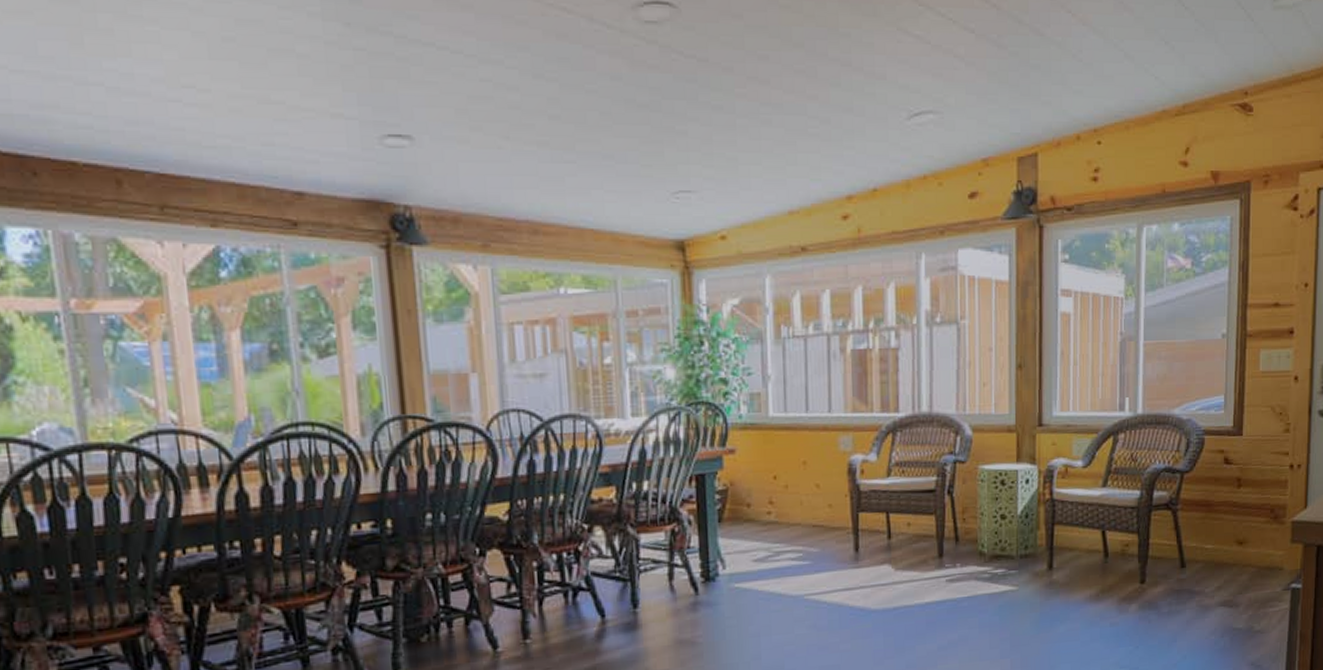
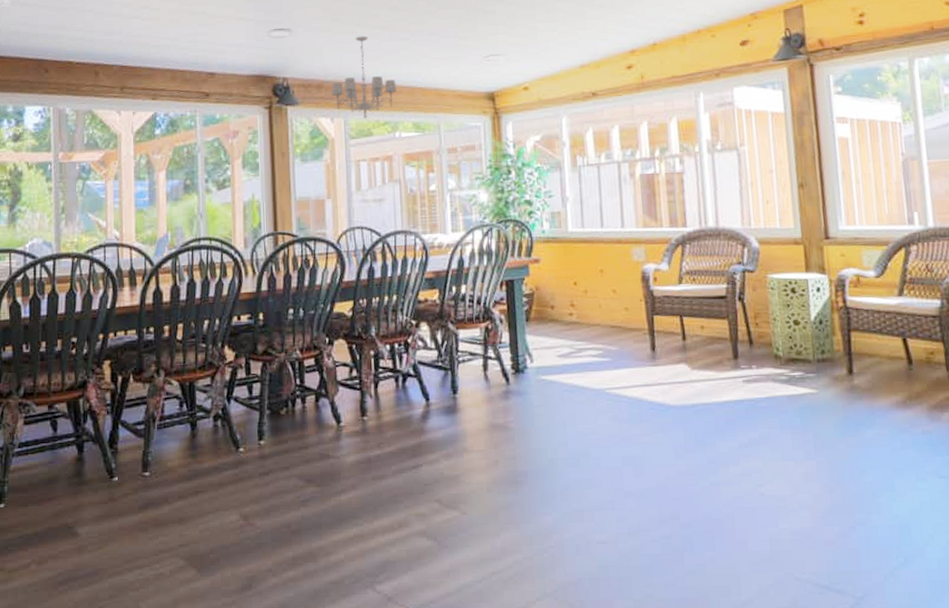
chandelier: none [472,153,560,268] -> present [331,36,397,119]

